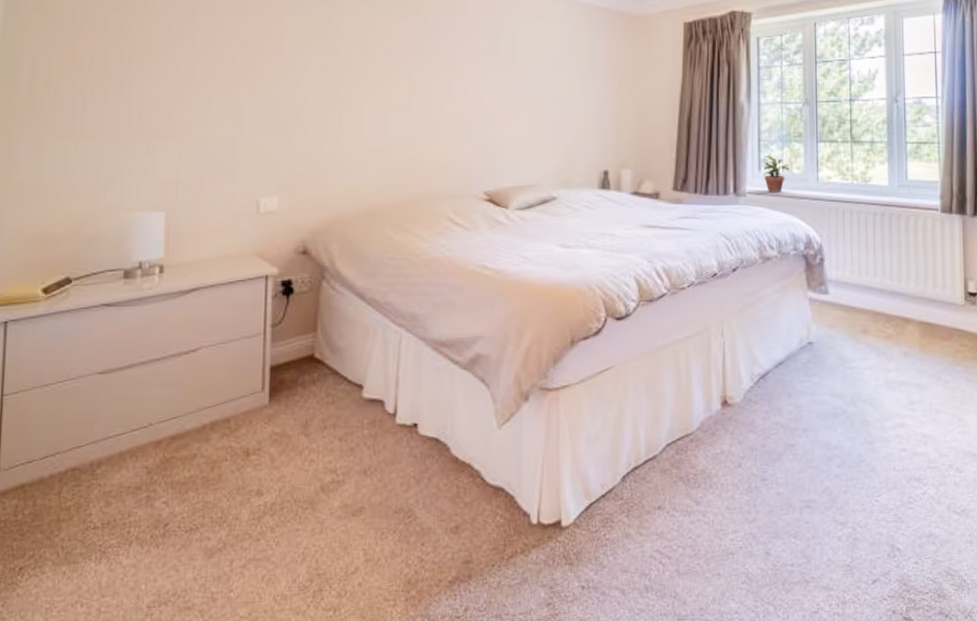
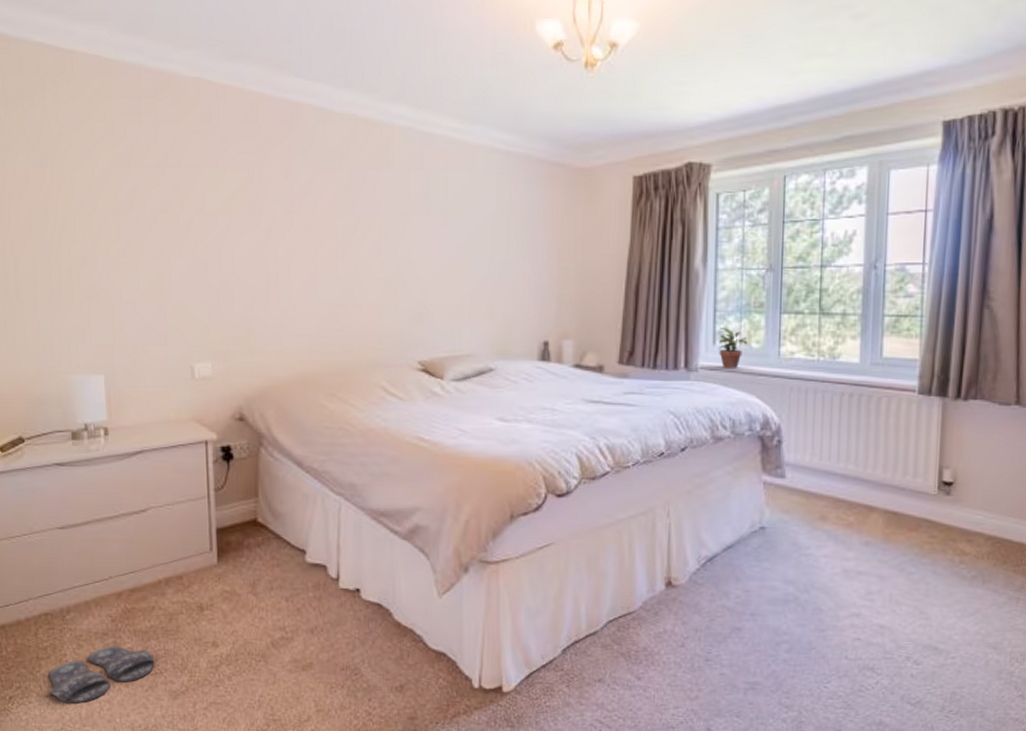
slippers: none [66,501,191,571] -> present [48,646,155,703]

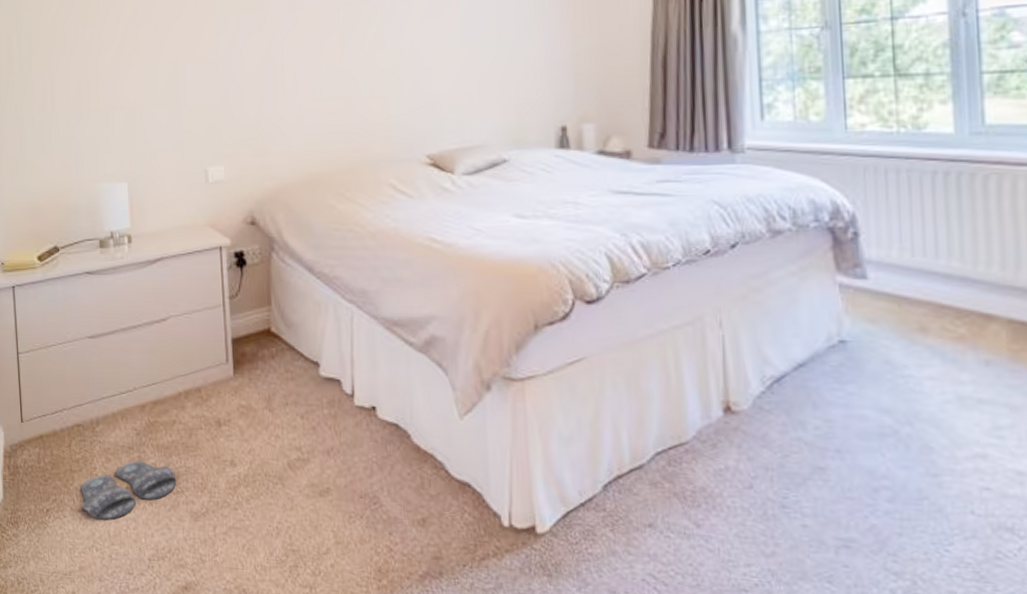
potted plant: present [718,327,748,369] -> none [767,98,805,148]

